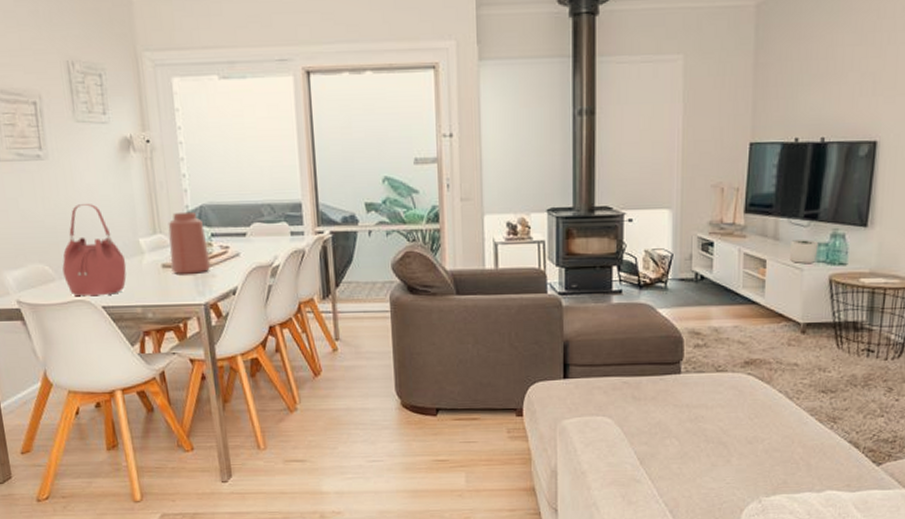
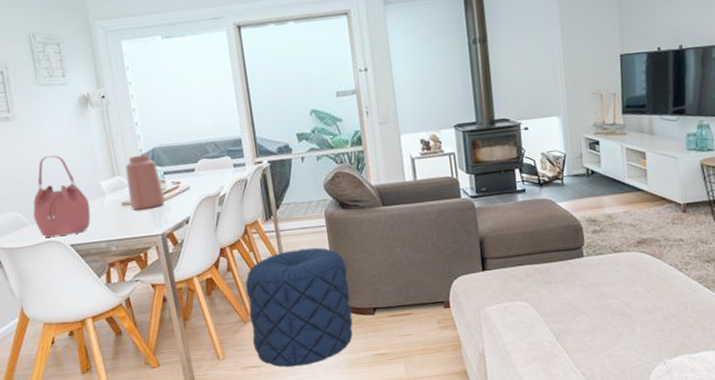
pouf: none [294,335,412,465] -> present [245,247,353,367]
planter: present [790,240,819,264] -> none [664,132,688,153]

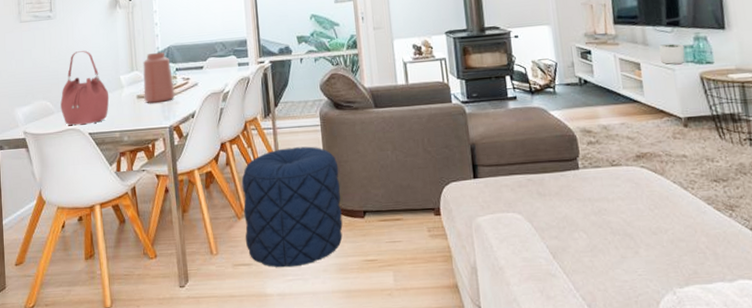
planter: none [664,132,688,153] -> present [659,43,685,65]

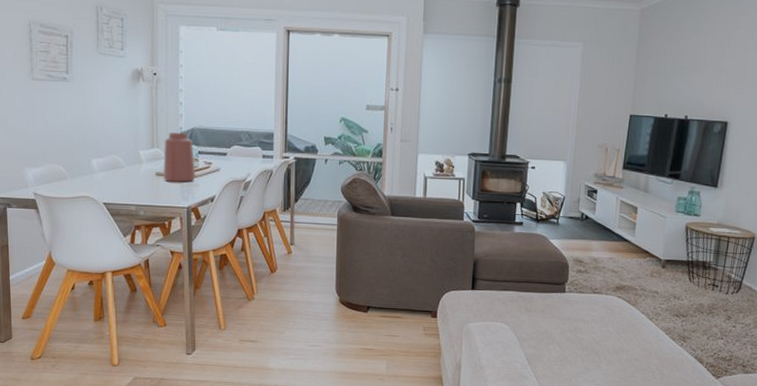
handbag: present [60,51,110,126] -> none [74,119,127,195]
pouf: present [241,146,343,267] -> none [253,241,350,348]
planter: present [659,43,685,65] -> none [656,193,679,214]

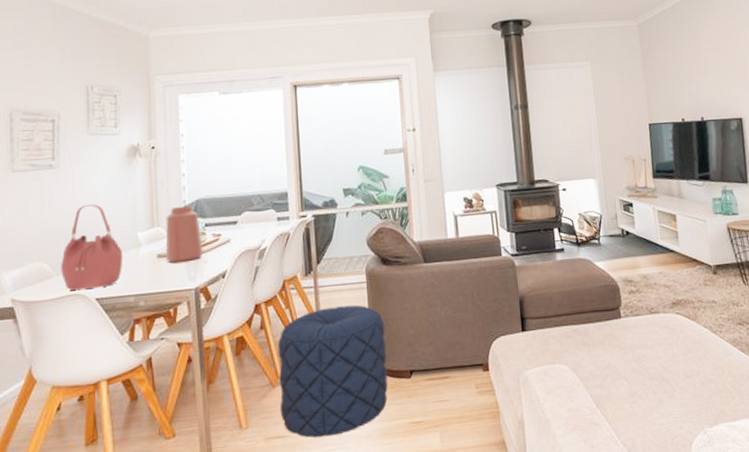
handbag: none [74,119,127,195] -> present [61,204,123,291]
pouf: none [253,241,350,348] -> present [277,304,388,438]

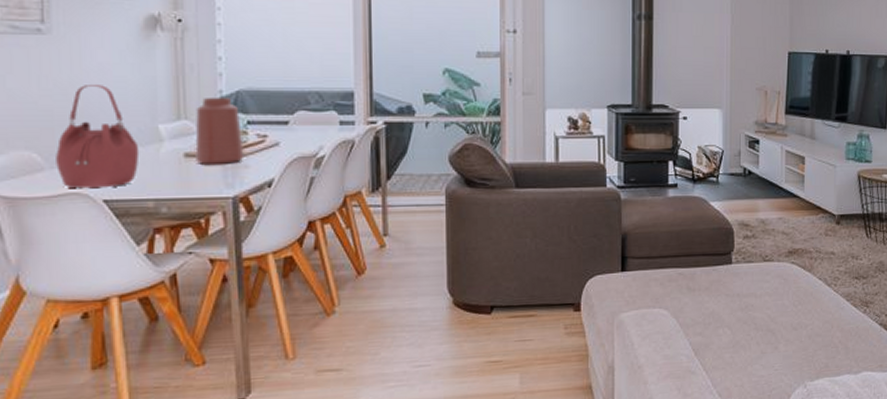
pouf: present [277,304,388,438] -> none [334,229,465,372]

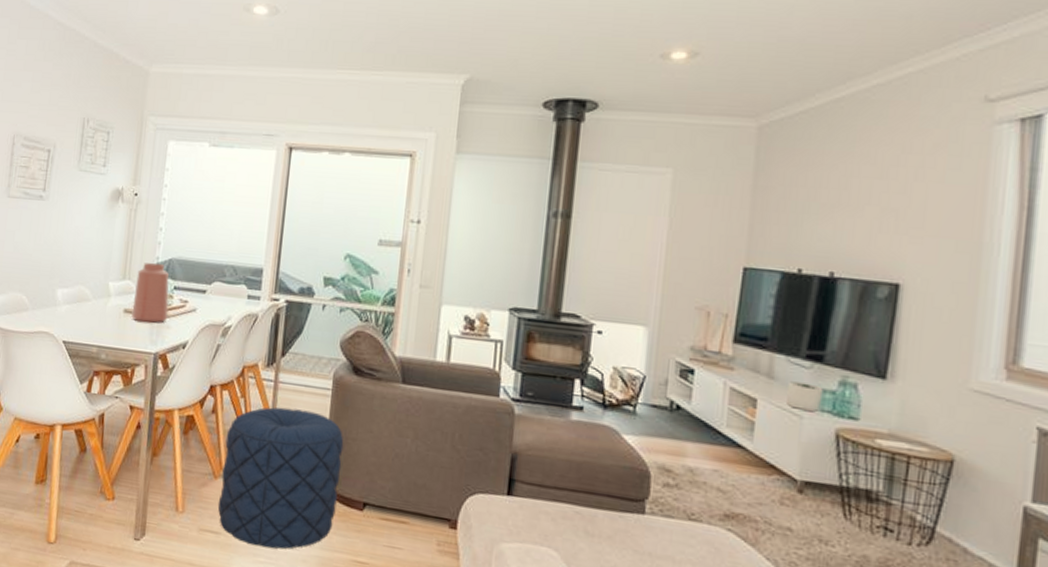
handbag: present [56,85,140,189] -> none [36,243,93,332]
pouf: none [334,229,465,372] -> present [217,407,344,549]
planter: none [825,139,848,161] -> present [786,381,823,413]

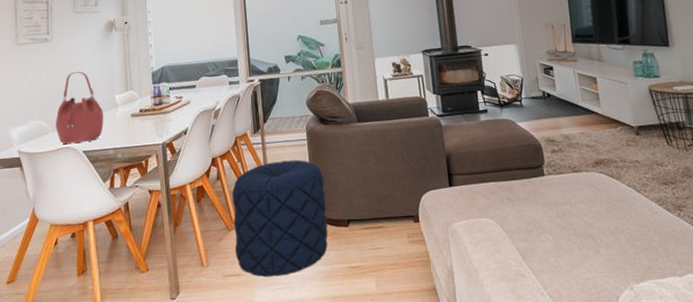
handbag: none [36,243,93,332] -> present [55,71,104,144]
vase: present [131,262,169,323] -> none [137,72,168,121]
planter: present [786,381,823,413] -> none [612,59,635,79]

